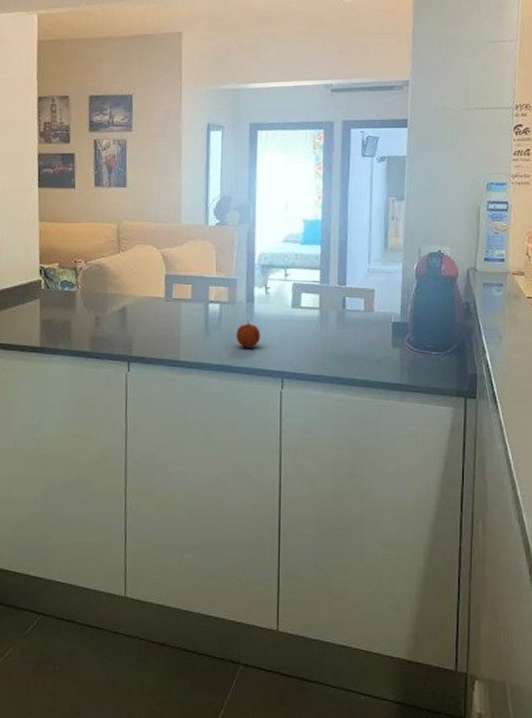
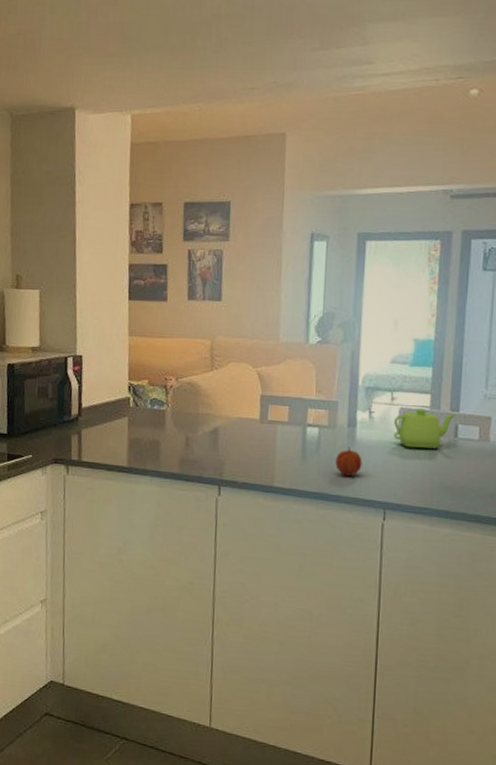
teapot: none [288,283,344,321] -> present [394,408,457,449]

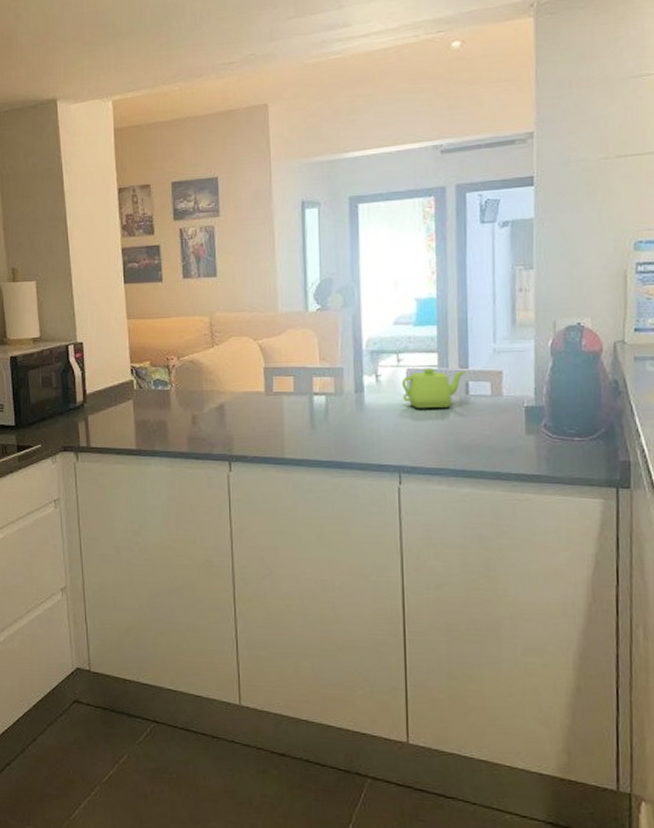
fruit: present [335,447,362,476] -> none [345,413,373,442]

